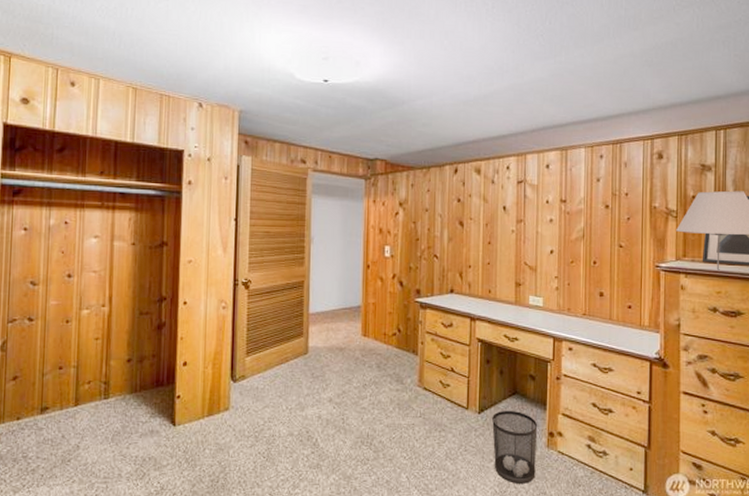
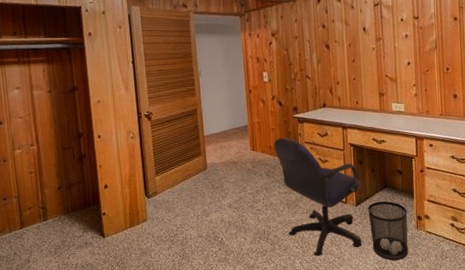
office chair: none [388,324,487,471] -> present [273,137,361,256]

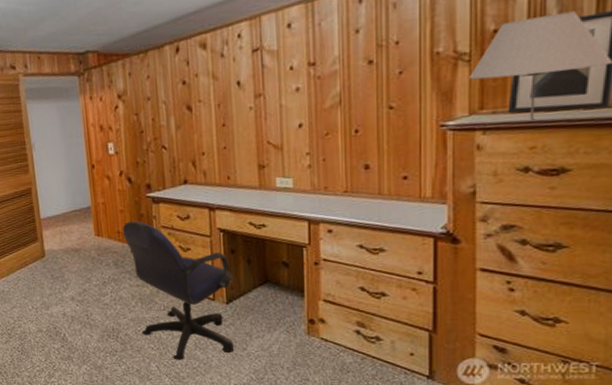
waste bin: present [368,201,408,261] -> none [242,299,296,371]

